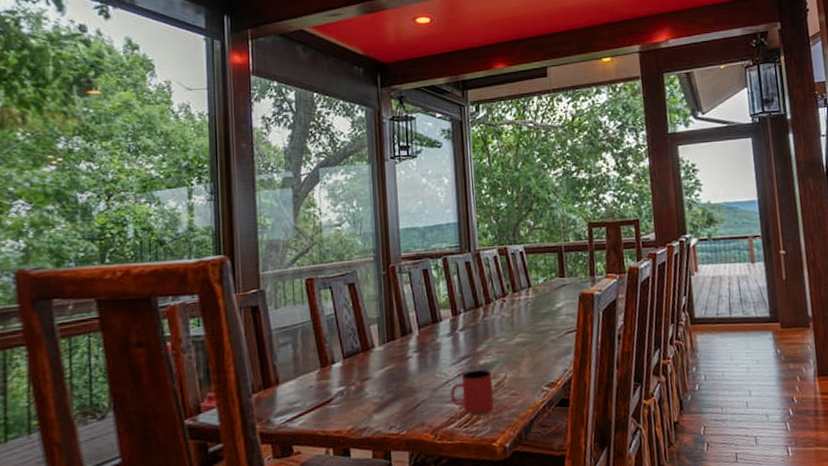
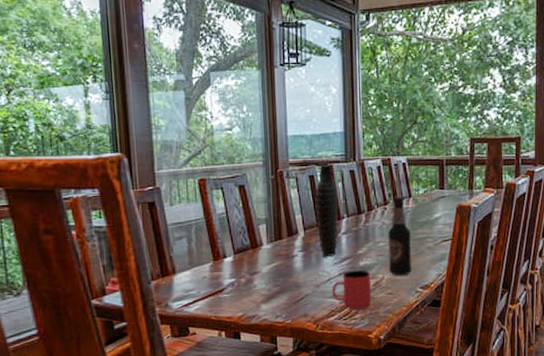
decorative vase: none [429,256,455,358] -> present [315,164,339,258]
bottle: none [508,287,536,374] -> present [388,197,412,276]

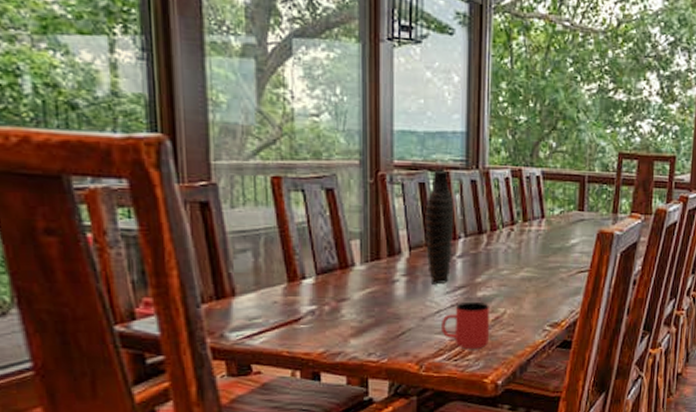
bottle: present [388,197,412,276] -> none [512,216,542,311]

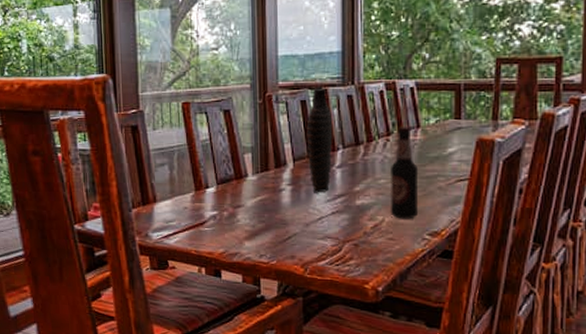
cup: present [442,301,489,349] -> none [324,209,368,255]
bottle: none [512,216,542,311] -> present [390,127,419,219]

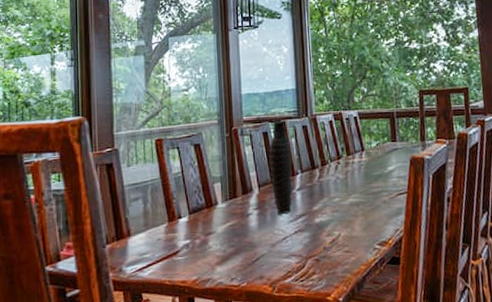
bottle: present [390,127,419,219] -> none [343,150,369,233]

